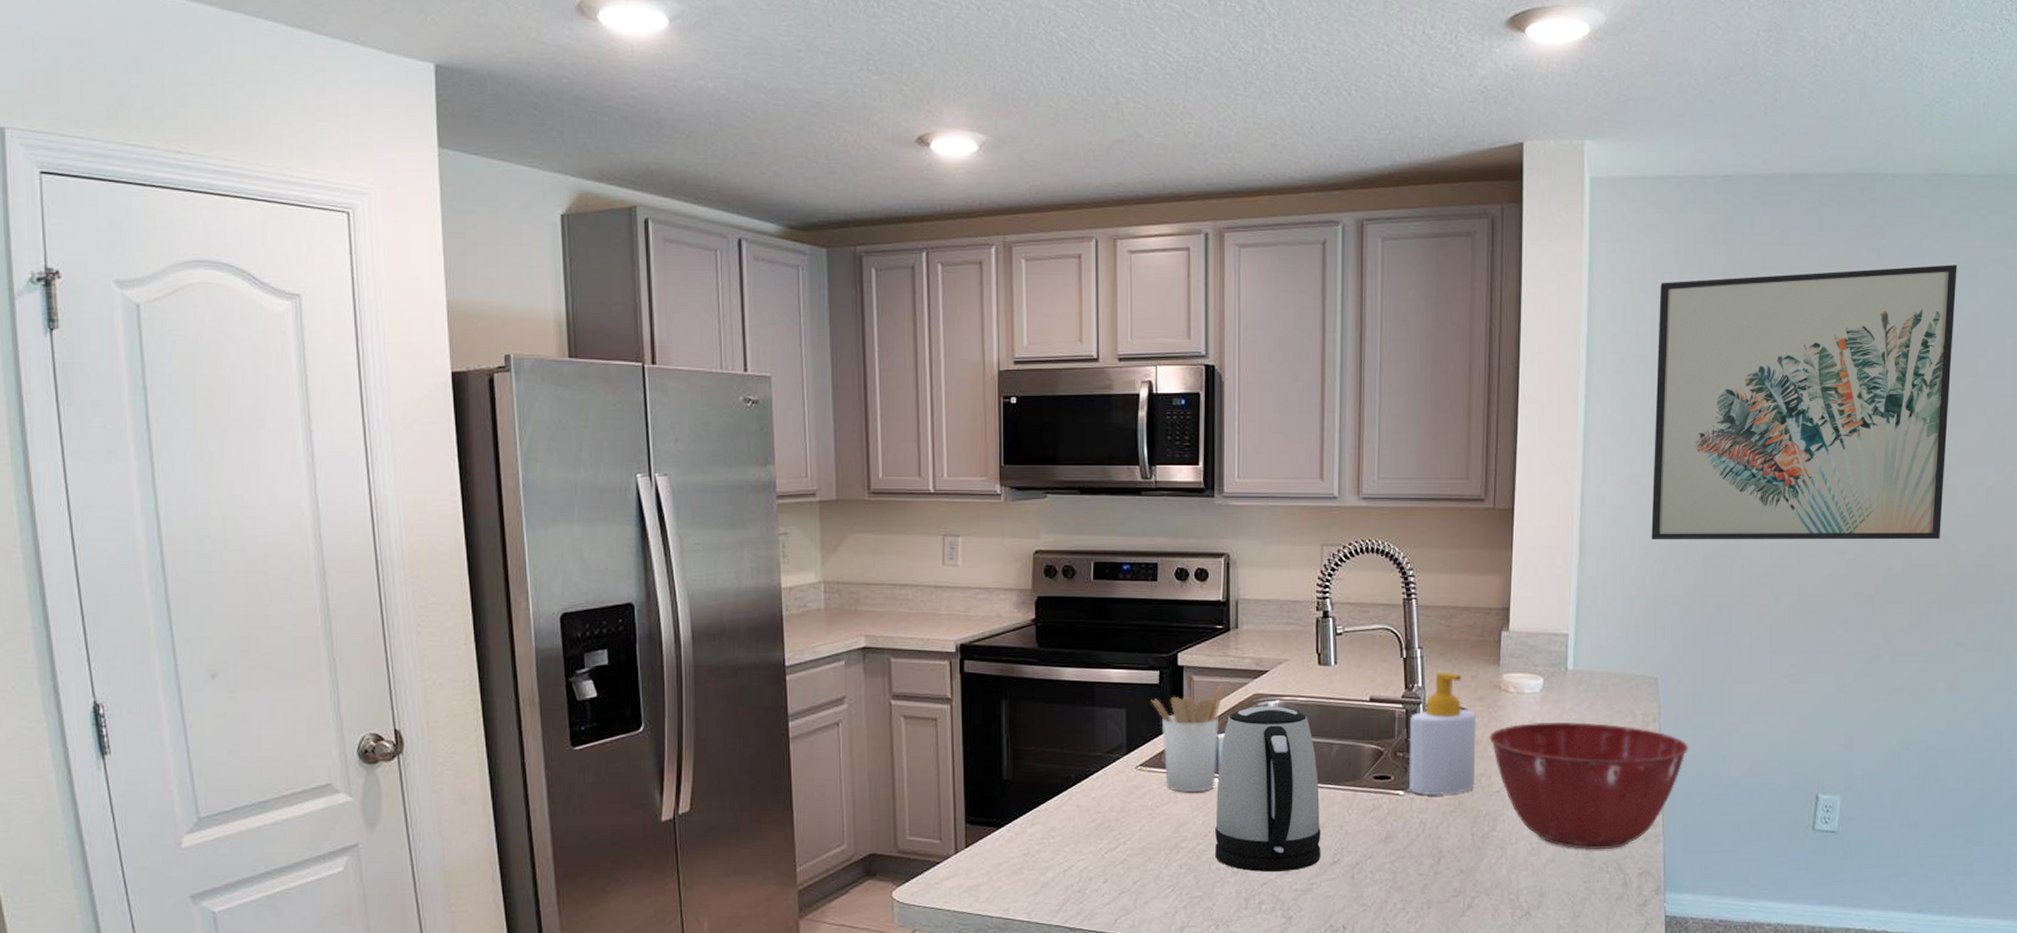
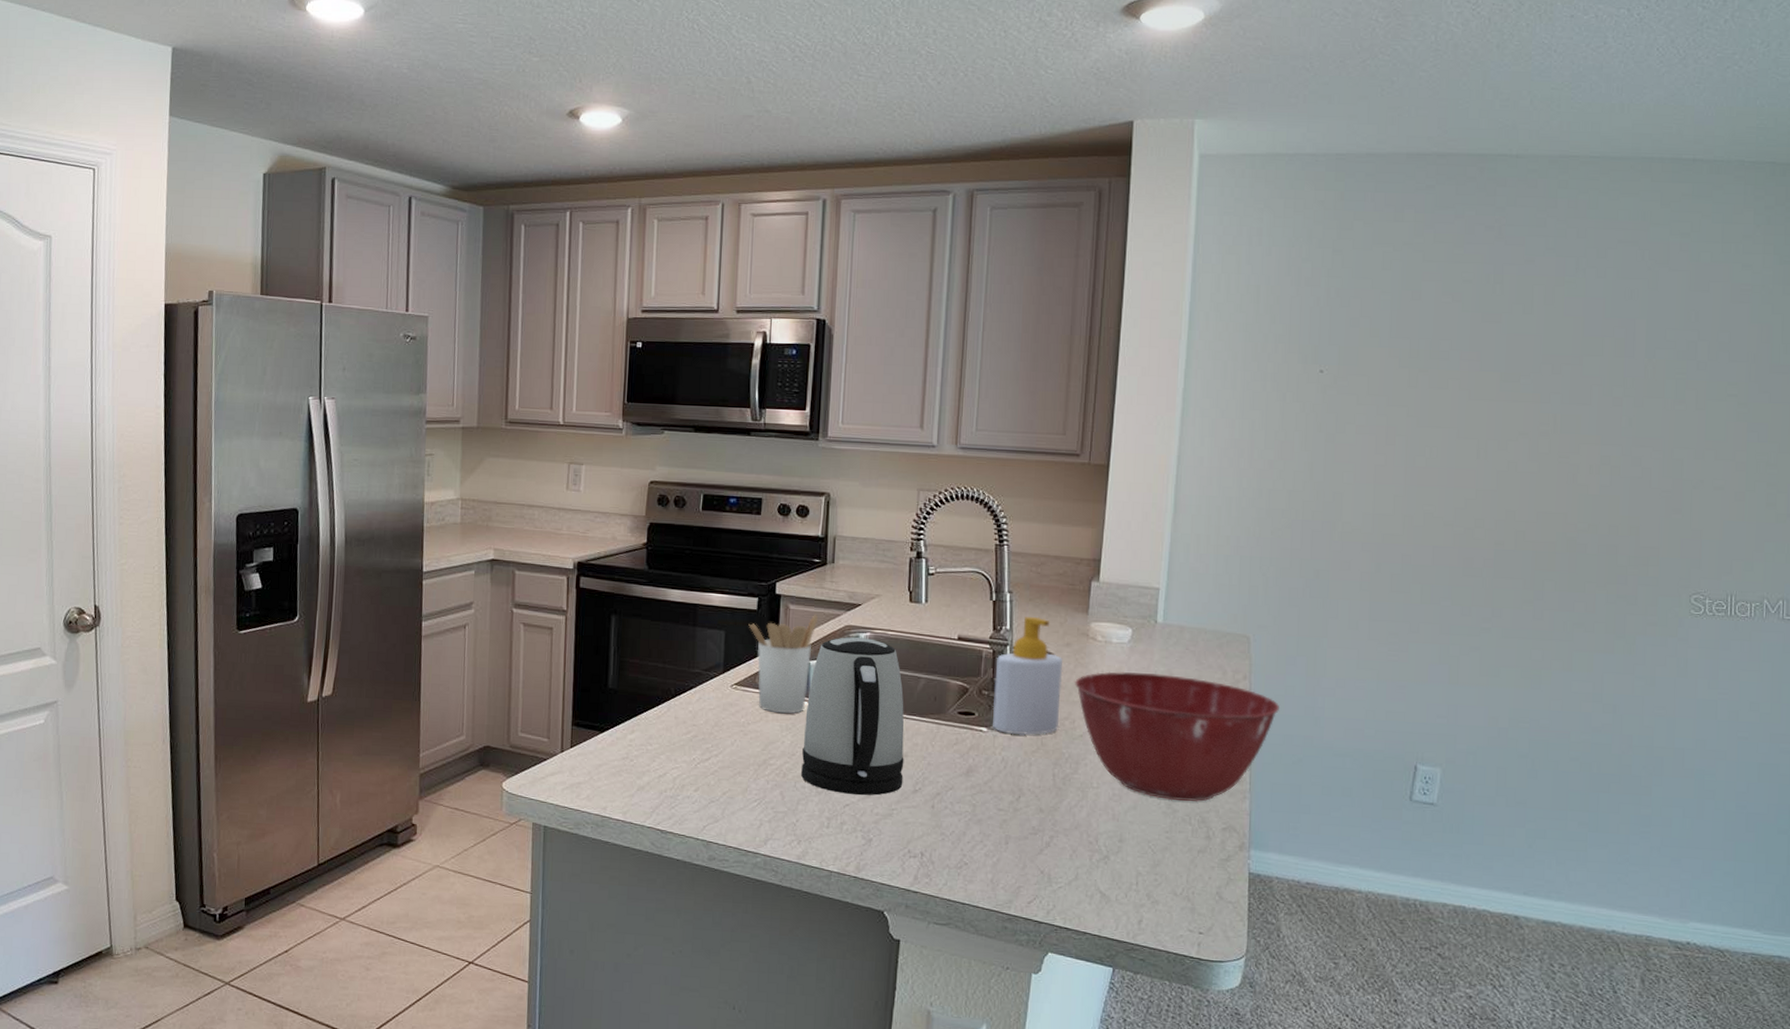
wall art: present [1651,265,1957,540] -> none [1248,244,1584,517]

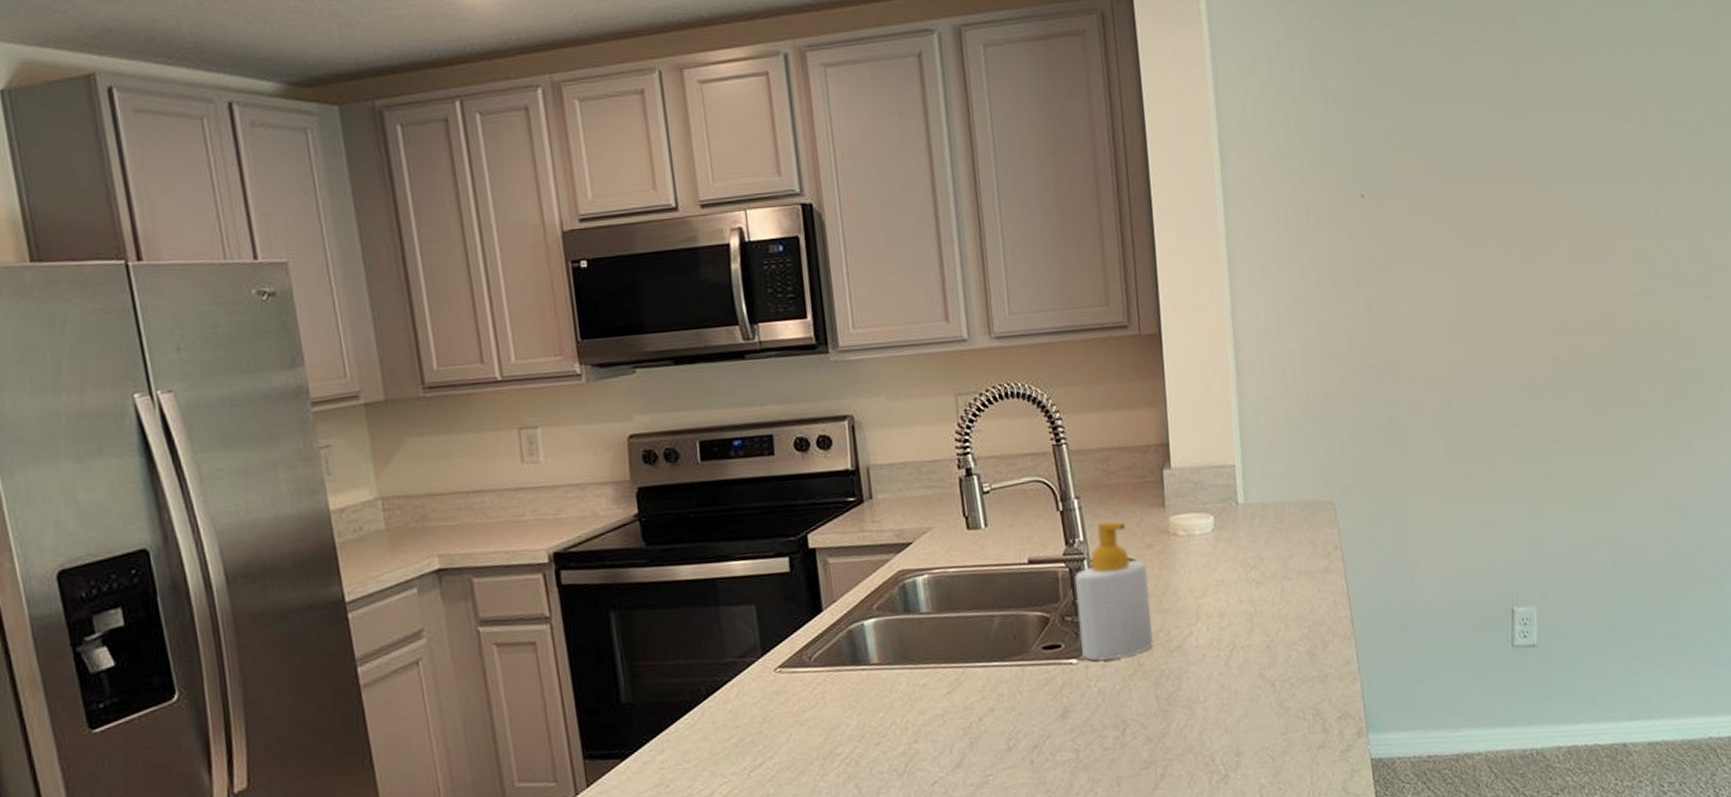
utensil holder: present [748,614,819,714] -> none [783,563,868,692]
kettle: present [801,637,905,796] -> none [868,581,995,771]
mixing bowl: present [1075,671,1279,802] -> none [1163,557,1375,699]

